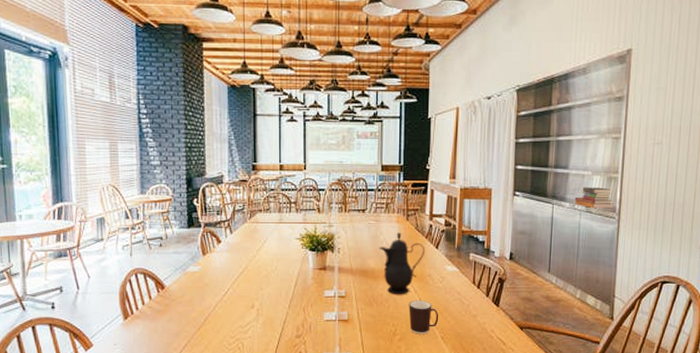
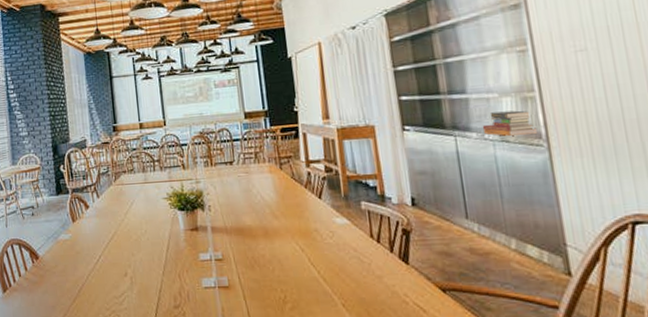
coffeepot: present [379,233,425,295] -> none [253,184,306,255]
mug: present [408,300,439,334] -> none [296,260,336,301]

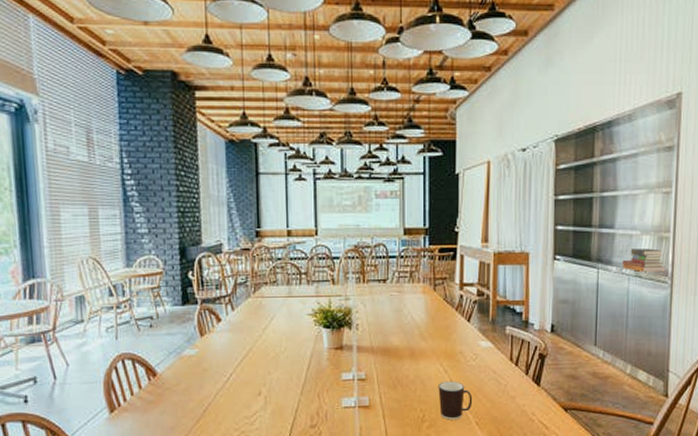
mug: none [296,260,336,301] -> present [438,381,473,420]

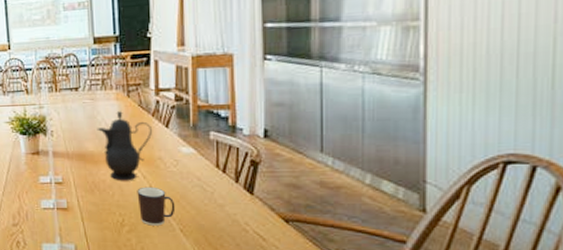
coffeepot: none [403,305,455,376] -> present [97,111,152,181]
books: present [622,248,666,273] -> none [353,40,416,69]

